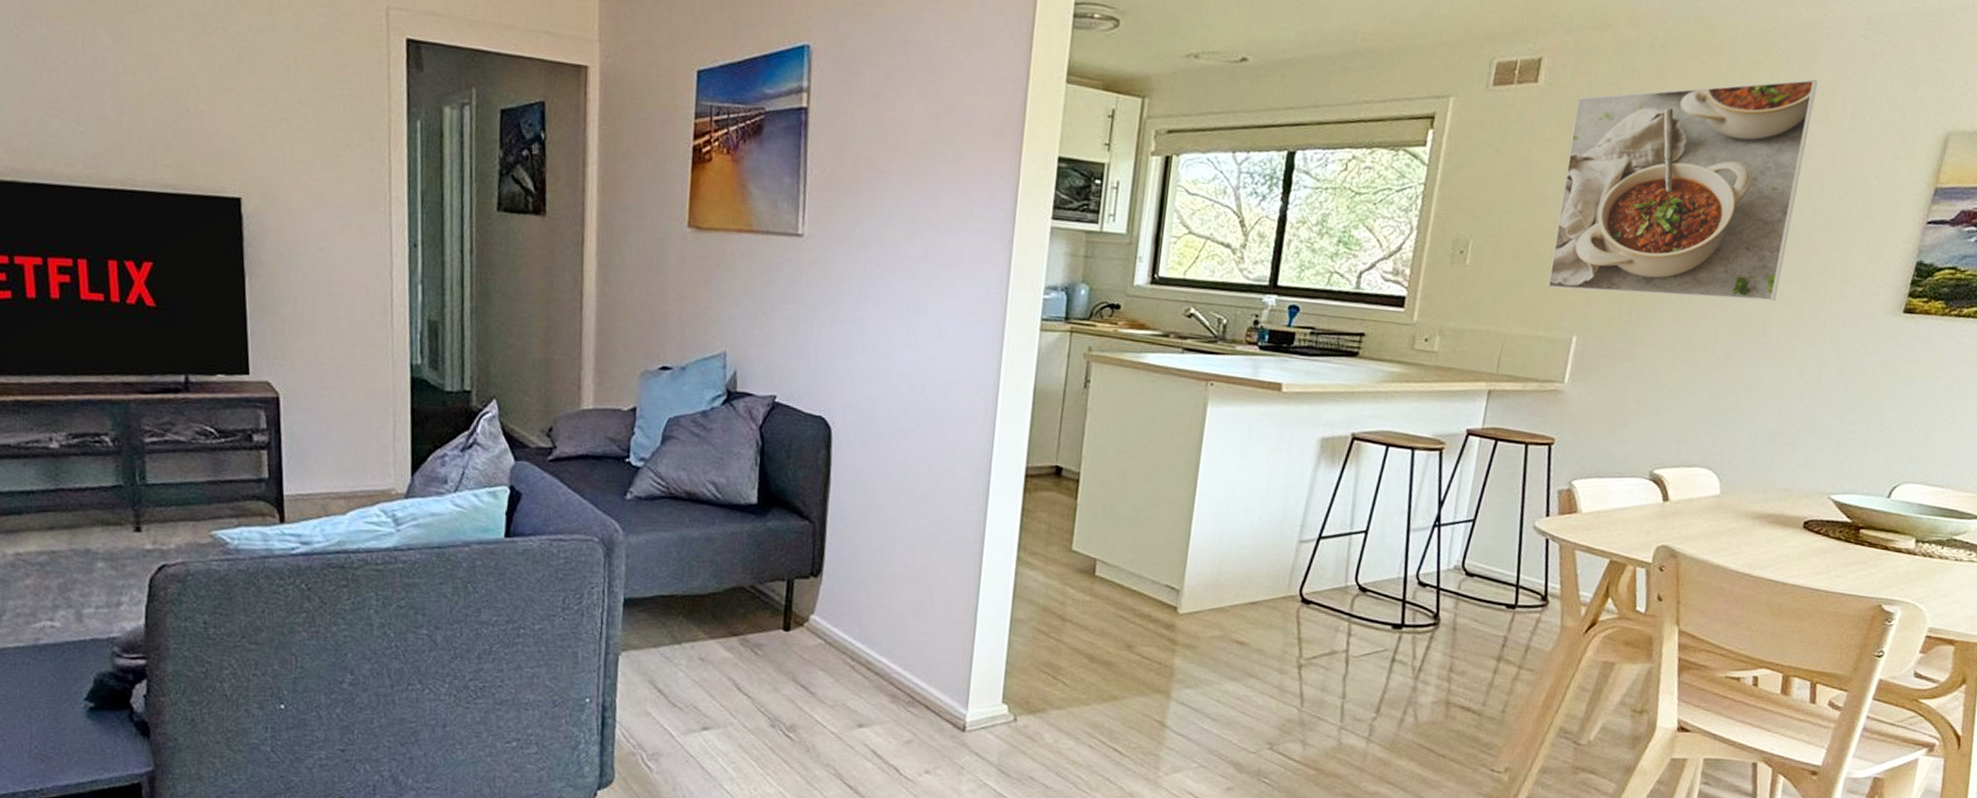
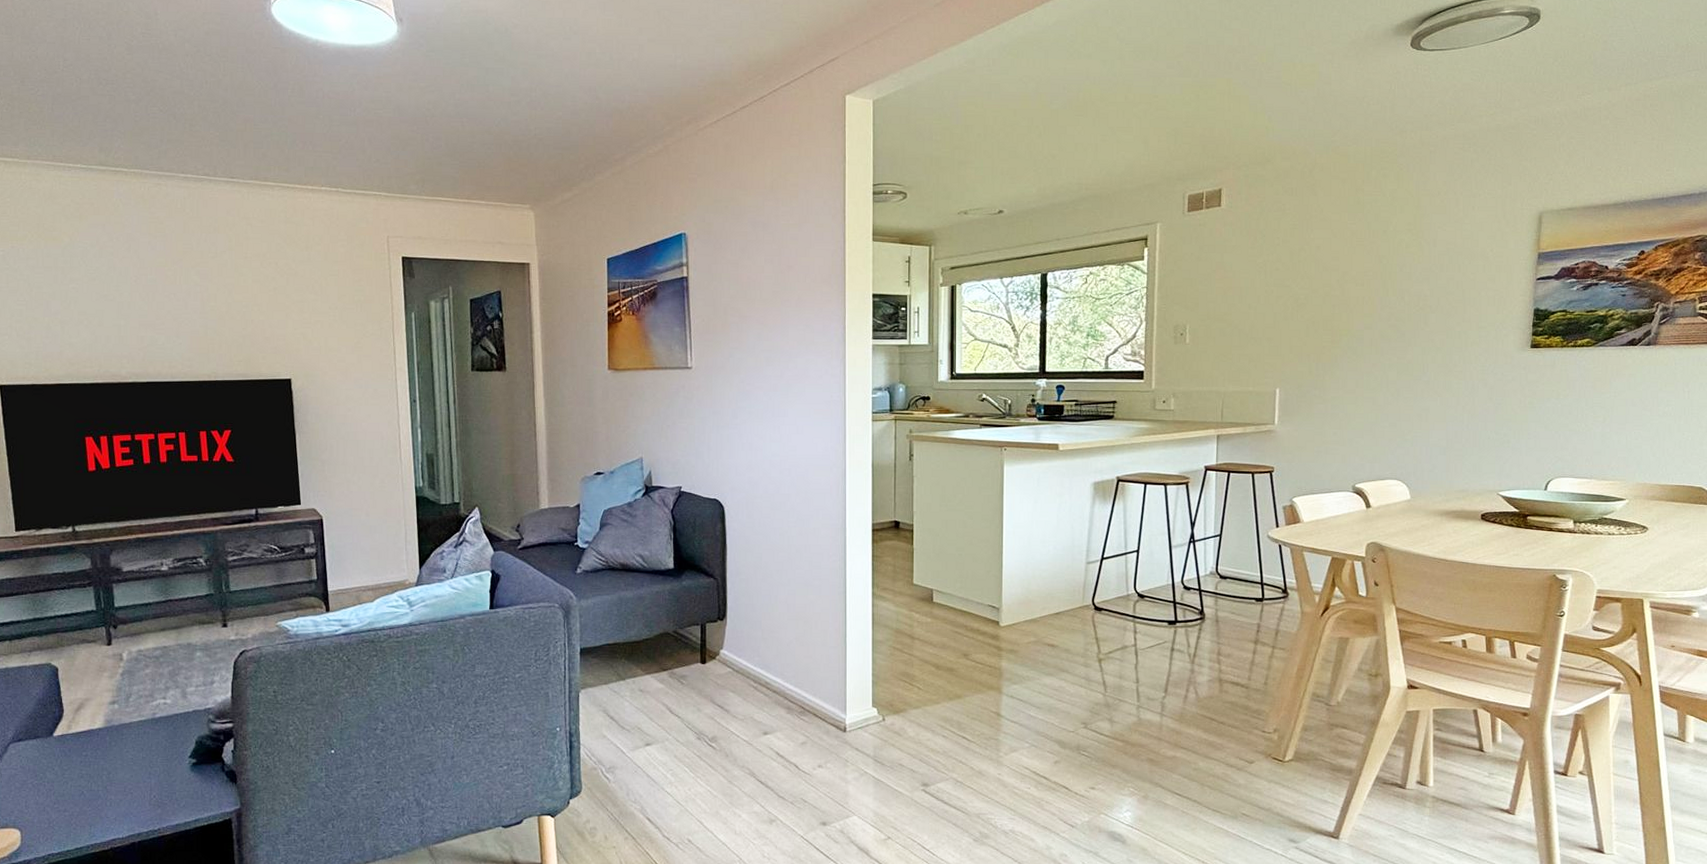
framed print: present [1548,79,1818,301] -> none [1251,184,1433,355]

